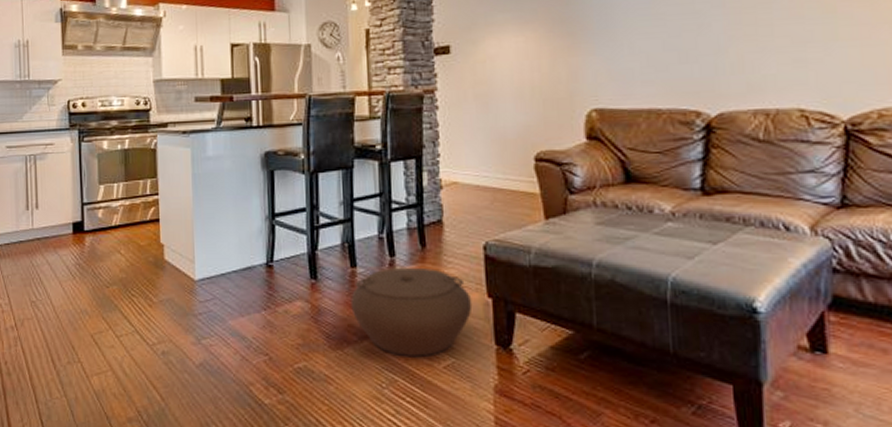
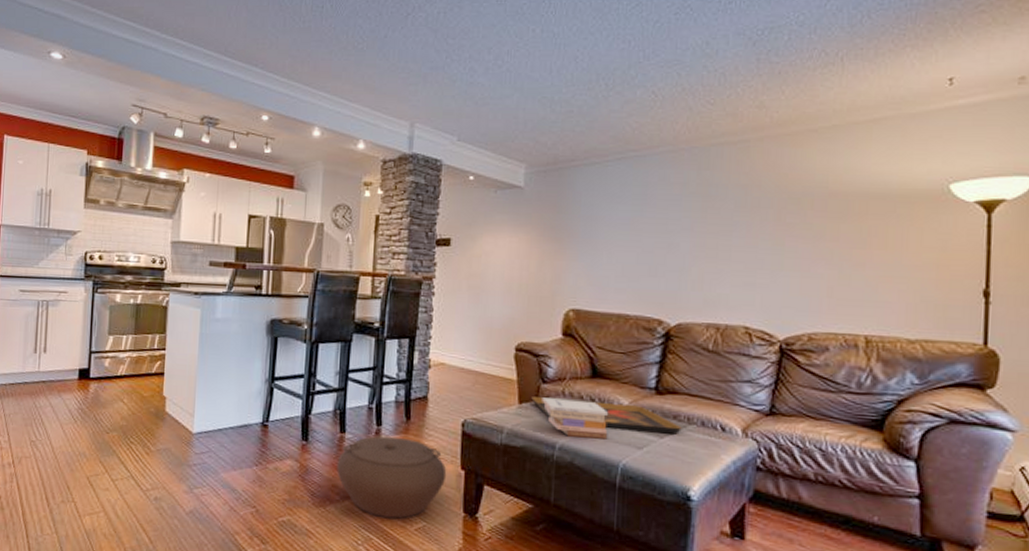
decorative tray: none [559,209,737,239] -> present [531,397,682,435]
books: none [571,209,652,251] -> present [542,397,608,440]

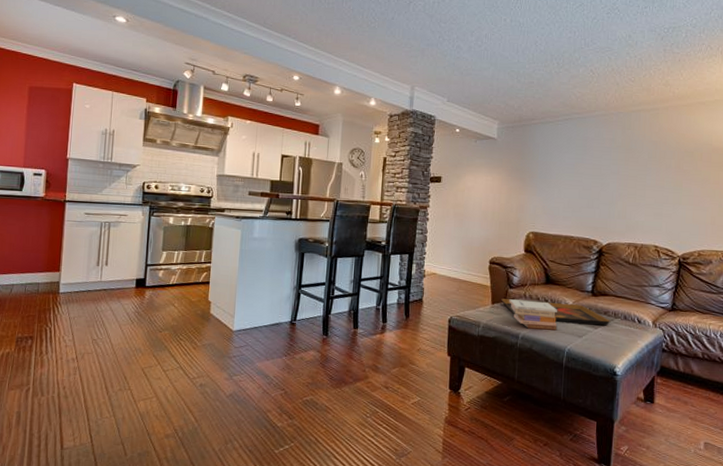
basket: present [337,436,447,519] -> none [350,330,437,395]

